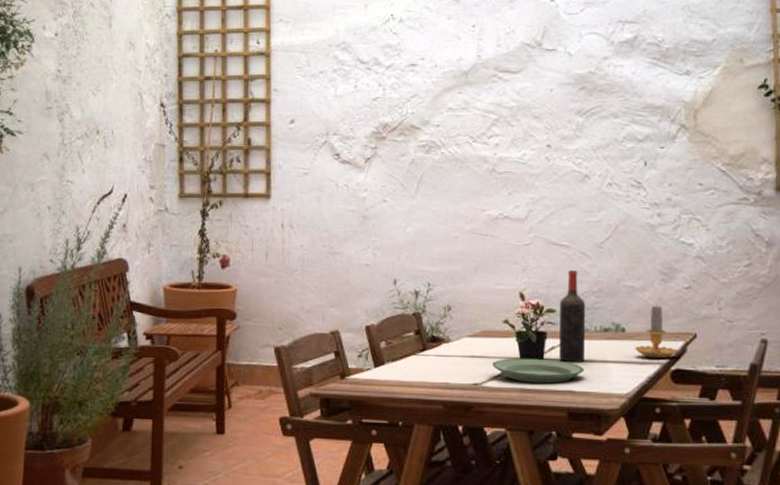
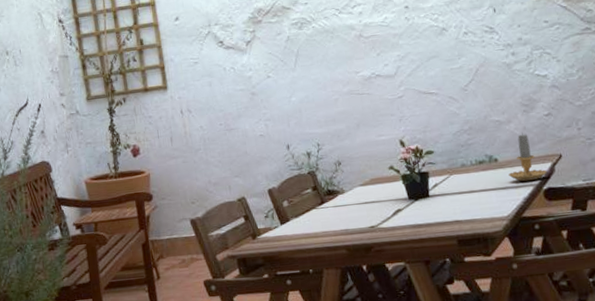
plate: present [492,358,584,384] -> none [384,195,467,219]
wine bottle: present [559,269,586,362] -> none [436,113,466,196]

